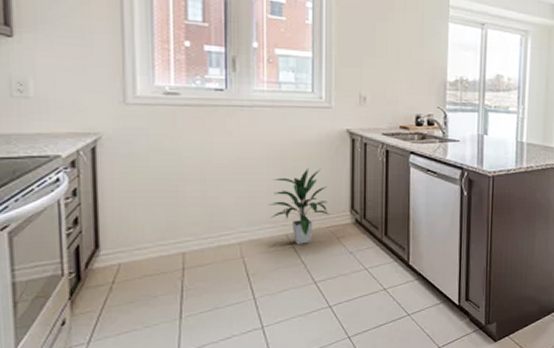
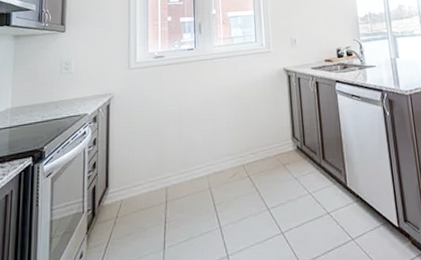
indoor plant: present [269,167,330,244] -> none [228,104,276,173]

